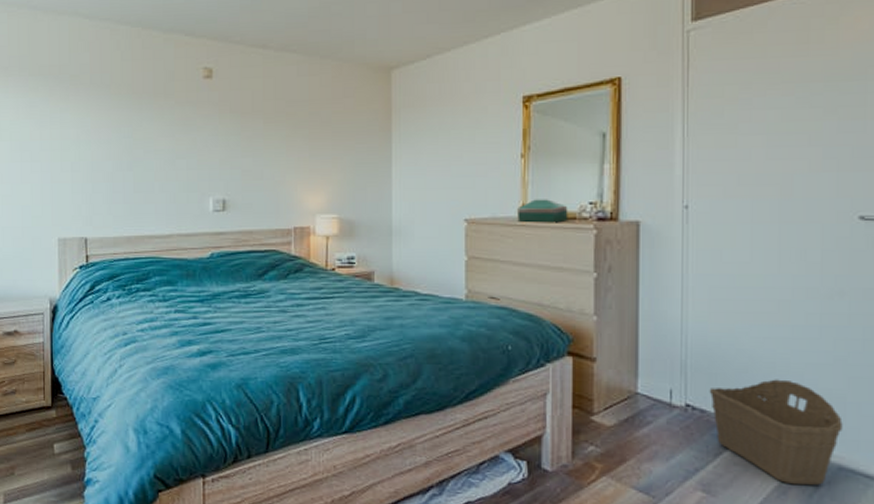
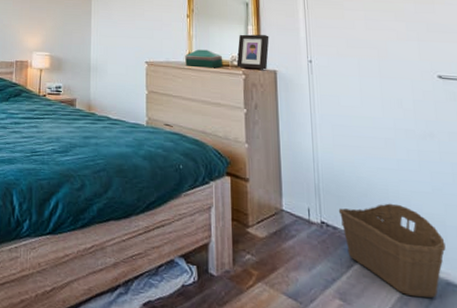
picture frame: none [586,175,632,221] -> present [236,34,269,70]

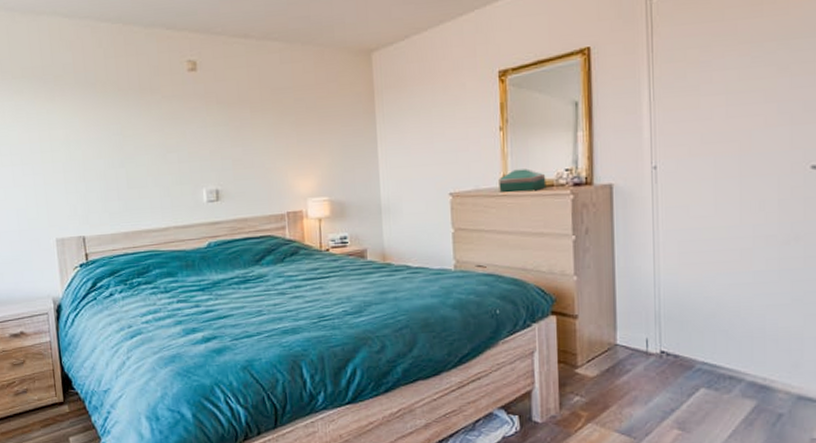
picture frame: present [236,34,269,70] -> none [563,141,604,187]
wicker basket: present [338,203,446,299] -> none [681,321,801,417]

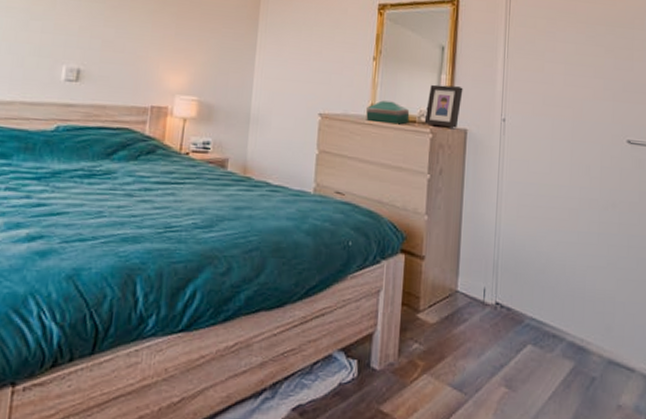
picture frame: none [563,141,604,187] -> present [424,84,463,128]

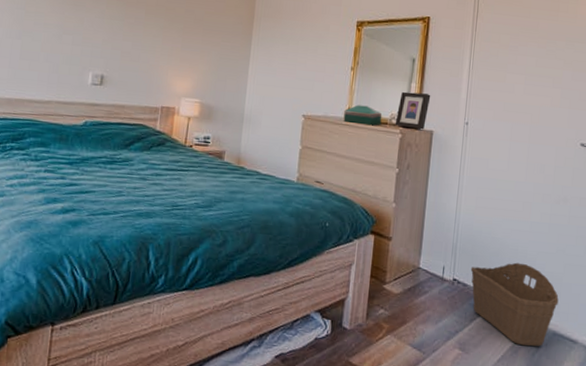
wicker basket: none [514,280,612,379] -> present [470,262,559,347]

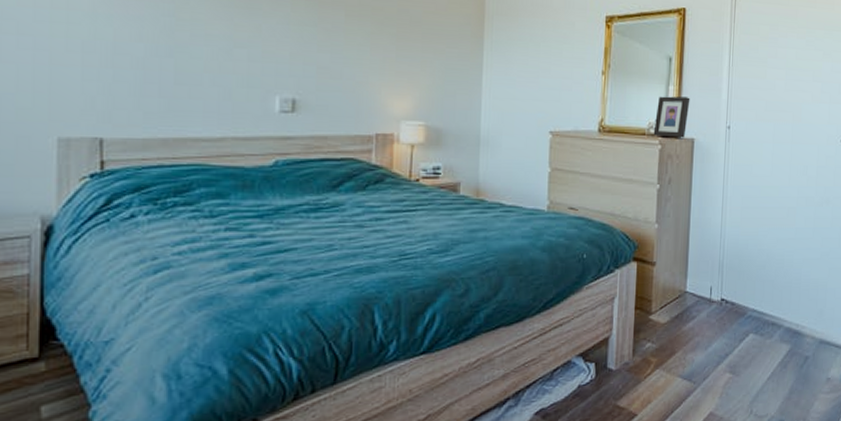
jewelry box: present [343,105,382,126] -> none [596,115,639,138]
wicker basket: present [470,262,559,347] -> none [738,273,824,359]

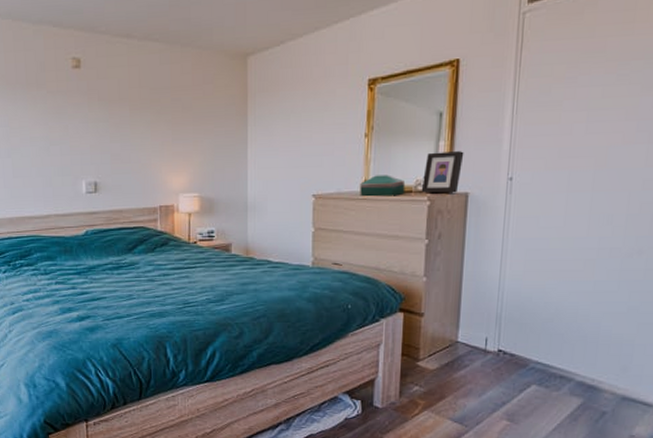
jewelry box: none [596,115,639,138] -> present [360,175,406,197]

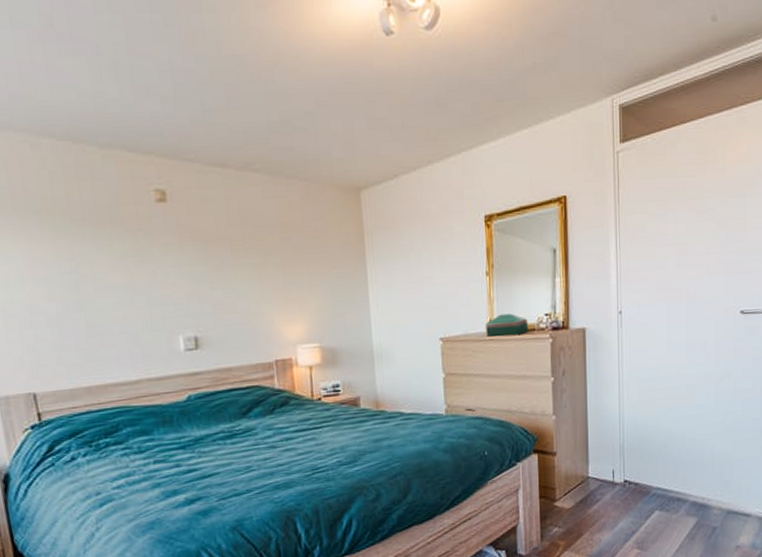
picture frame: present [421,151,464,194] -> none [543,287,578,331]

